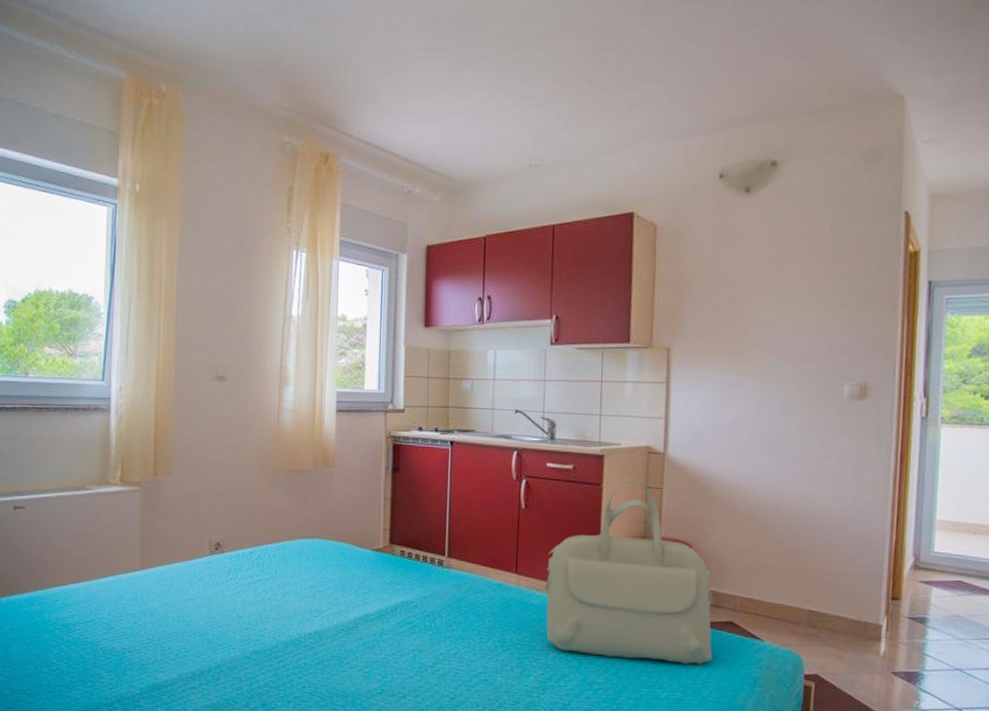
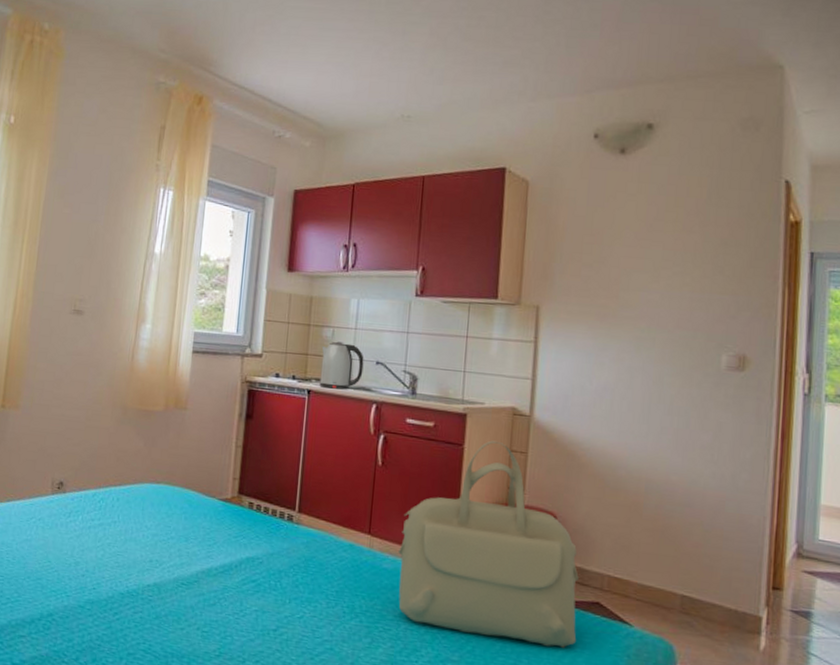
kettle: none [461,393,504,440] -> present [319,341,364,390]

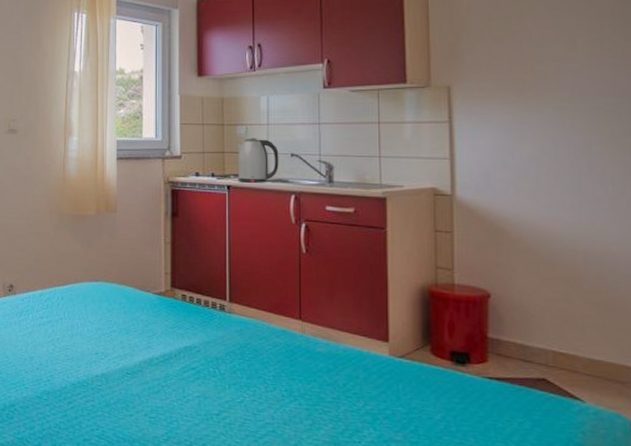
handbag: present [398,440,579,648] -> none [331,222,525,426]

